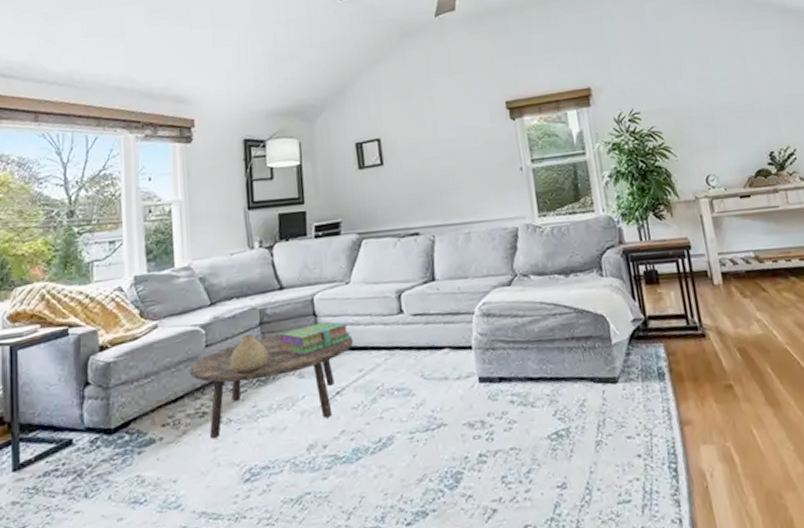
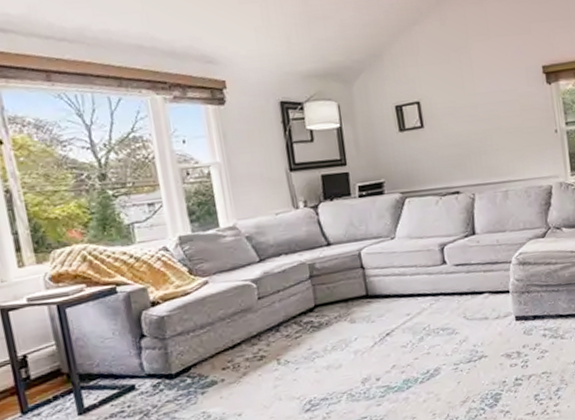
coffee table: present [189,334,354,440] -> none [244,284,401,379]
vase: present [230,333,268,373] -> none [283,286,320,321]
stack of books: present [279,321,351,355] -> none [329,273,398,304]

